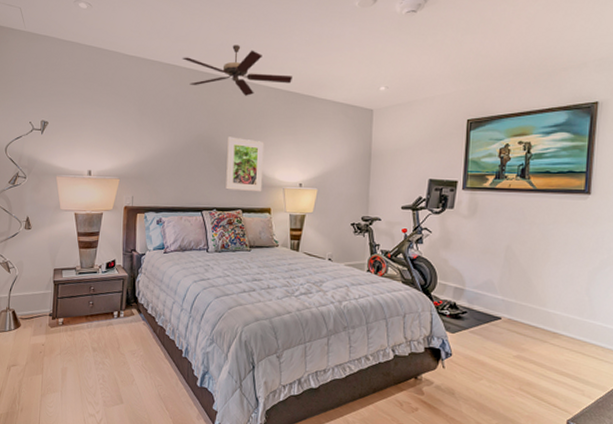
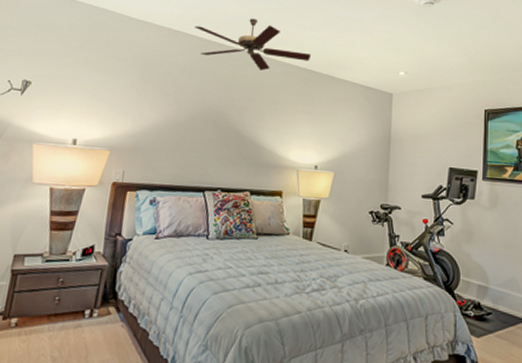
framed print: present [226,136,265,192] -> none [233,111,279,173]

